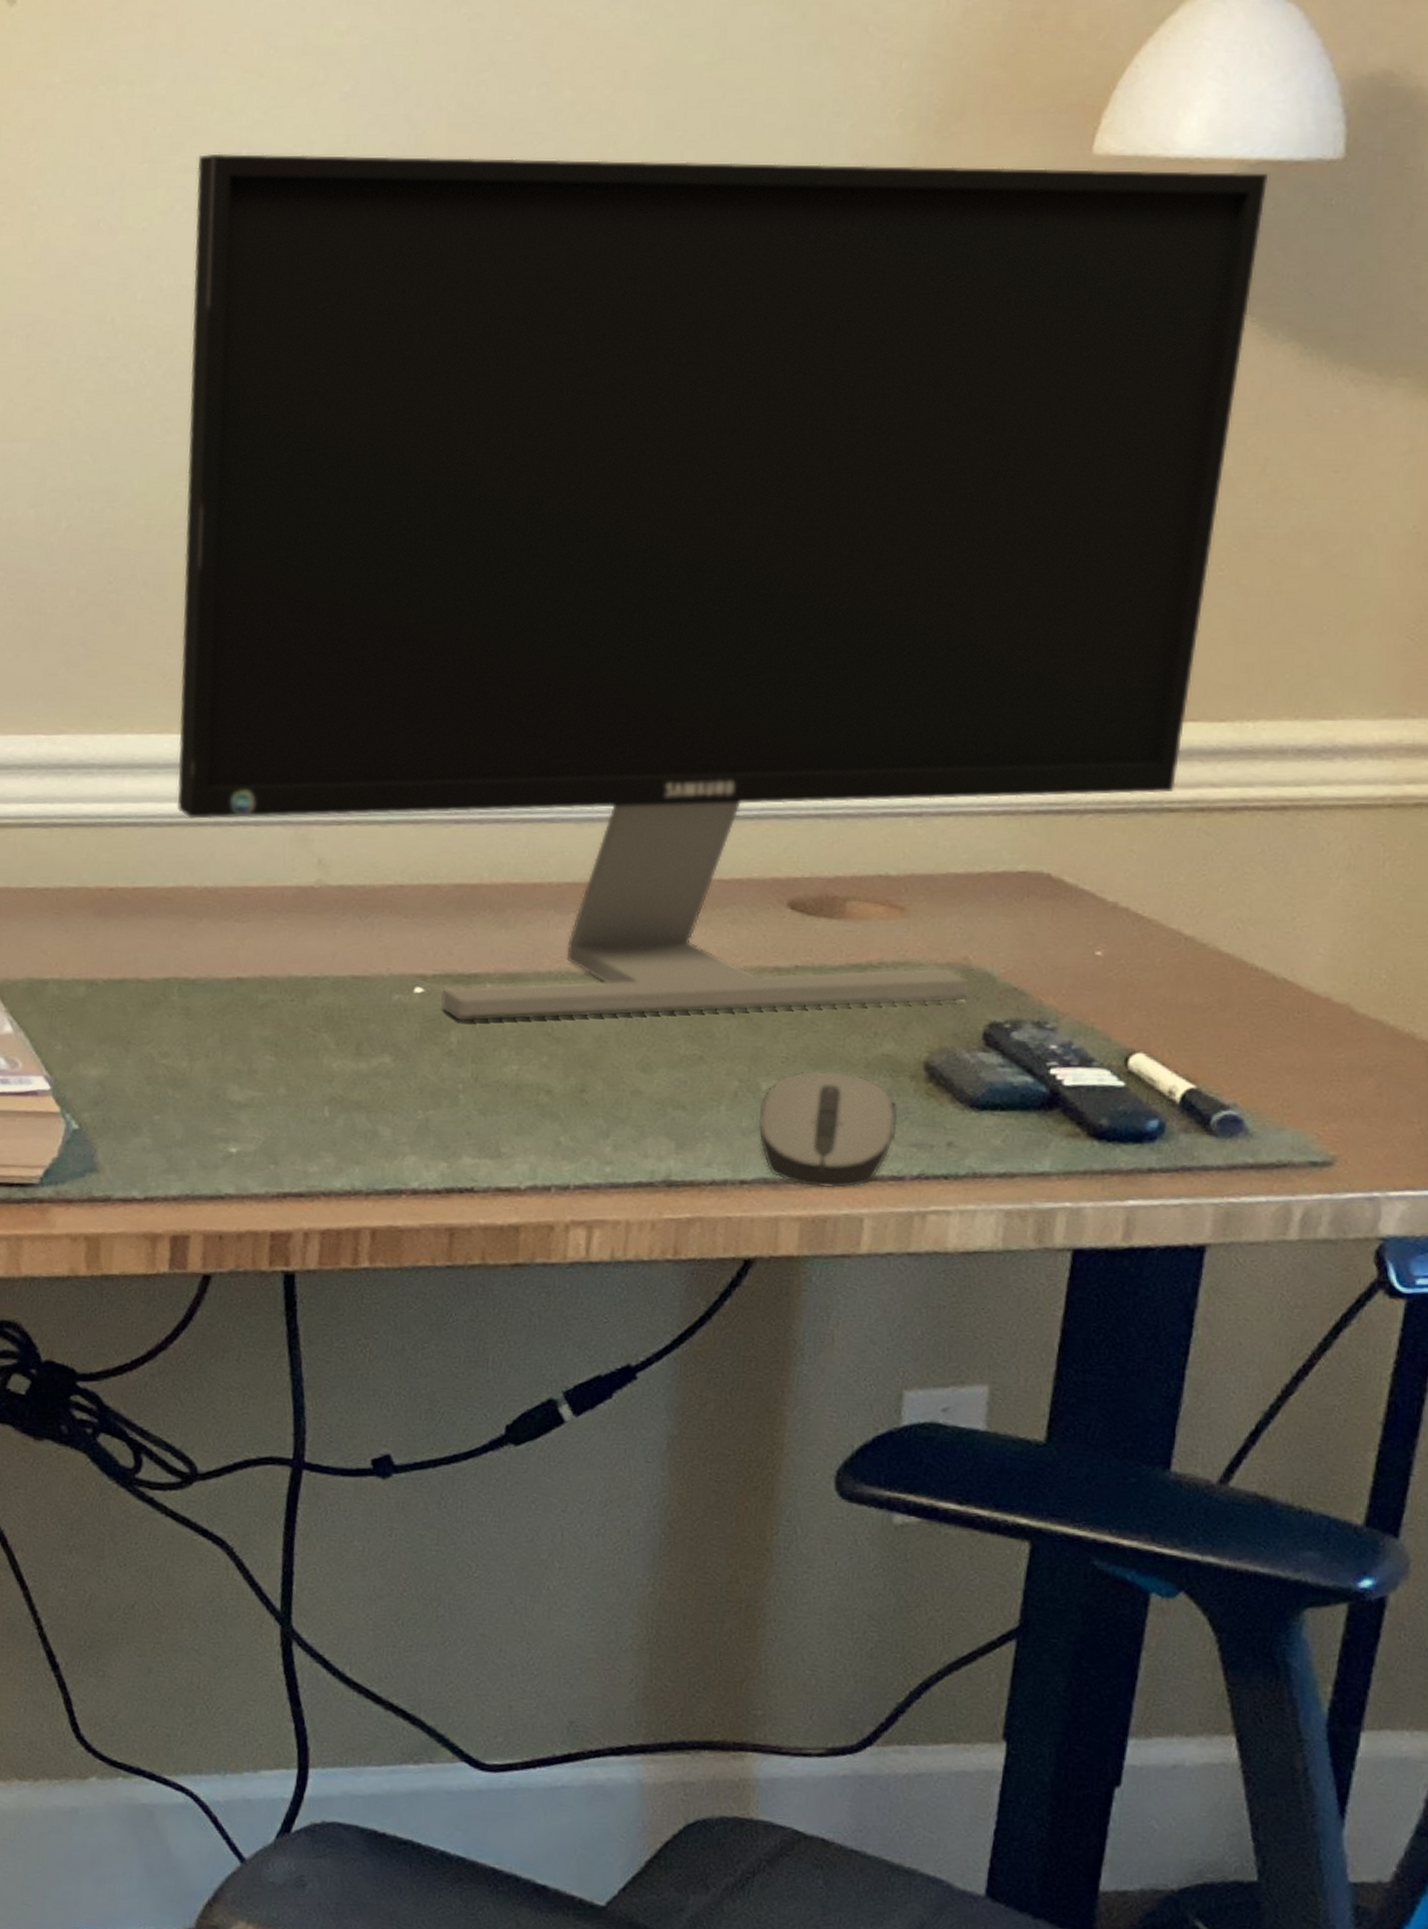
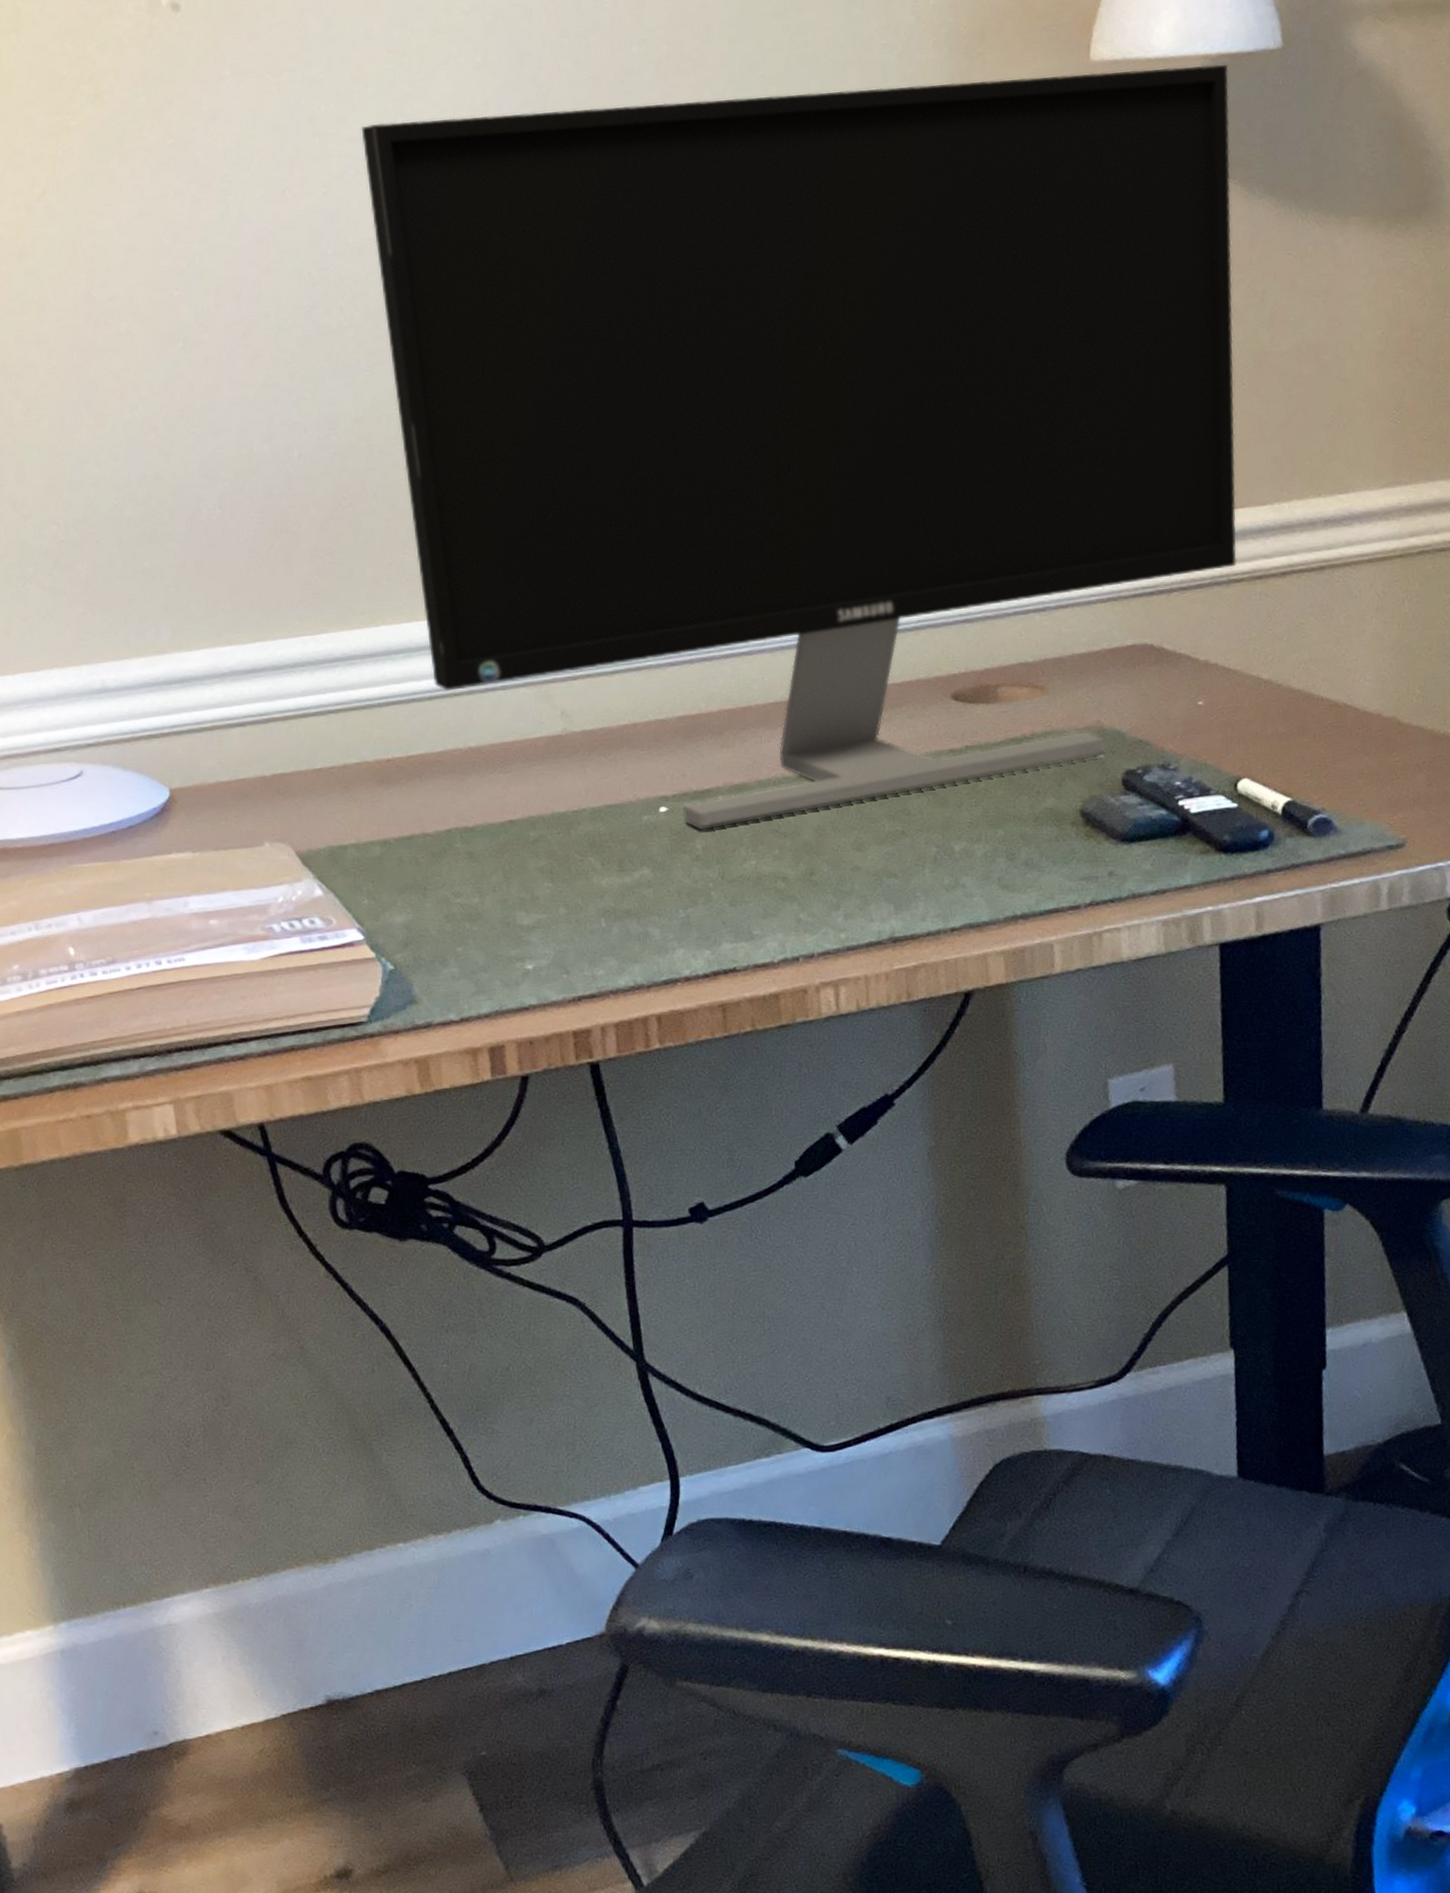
computer mouse: present [758,1070,897,1188] -> none [956,827,1068,925]

